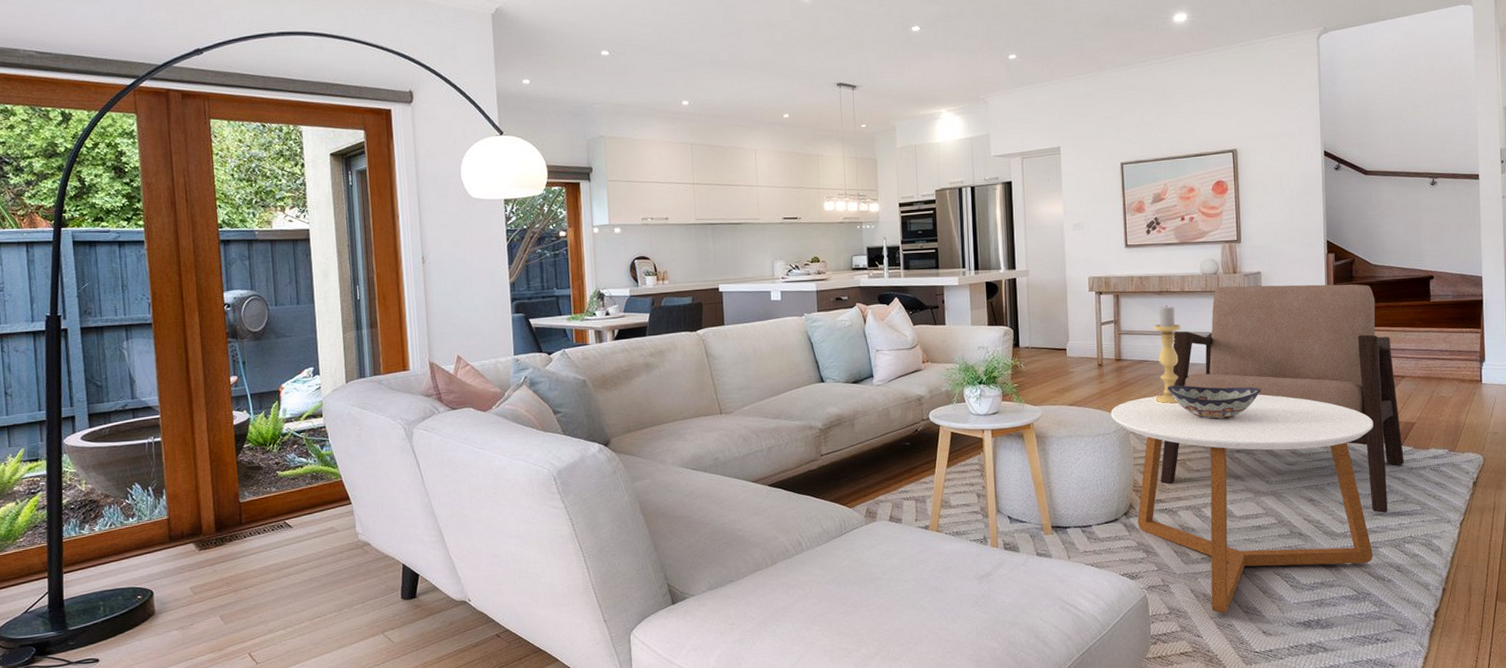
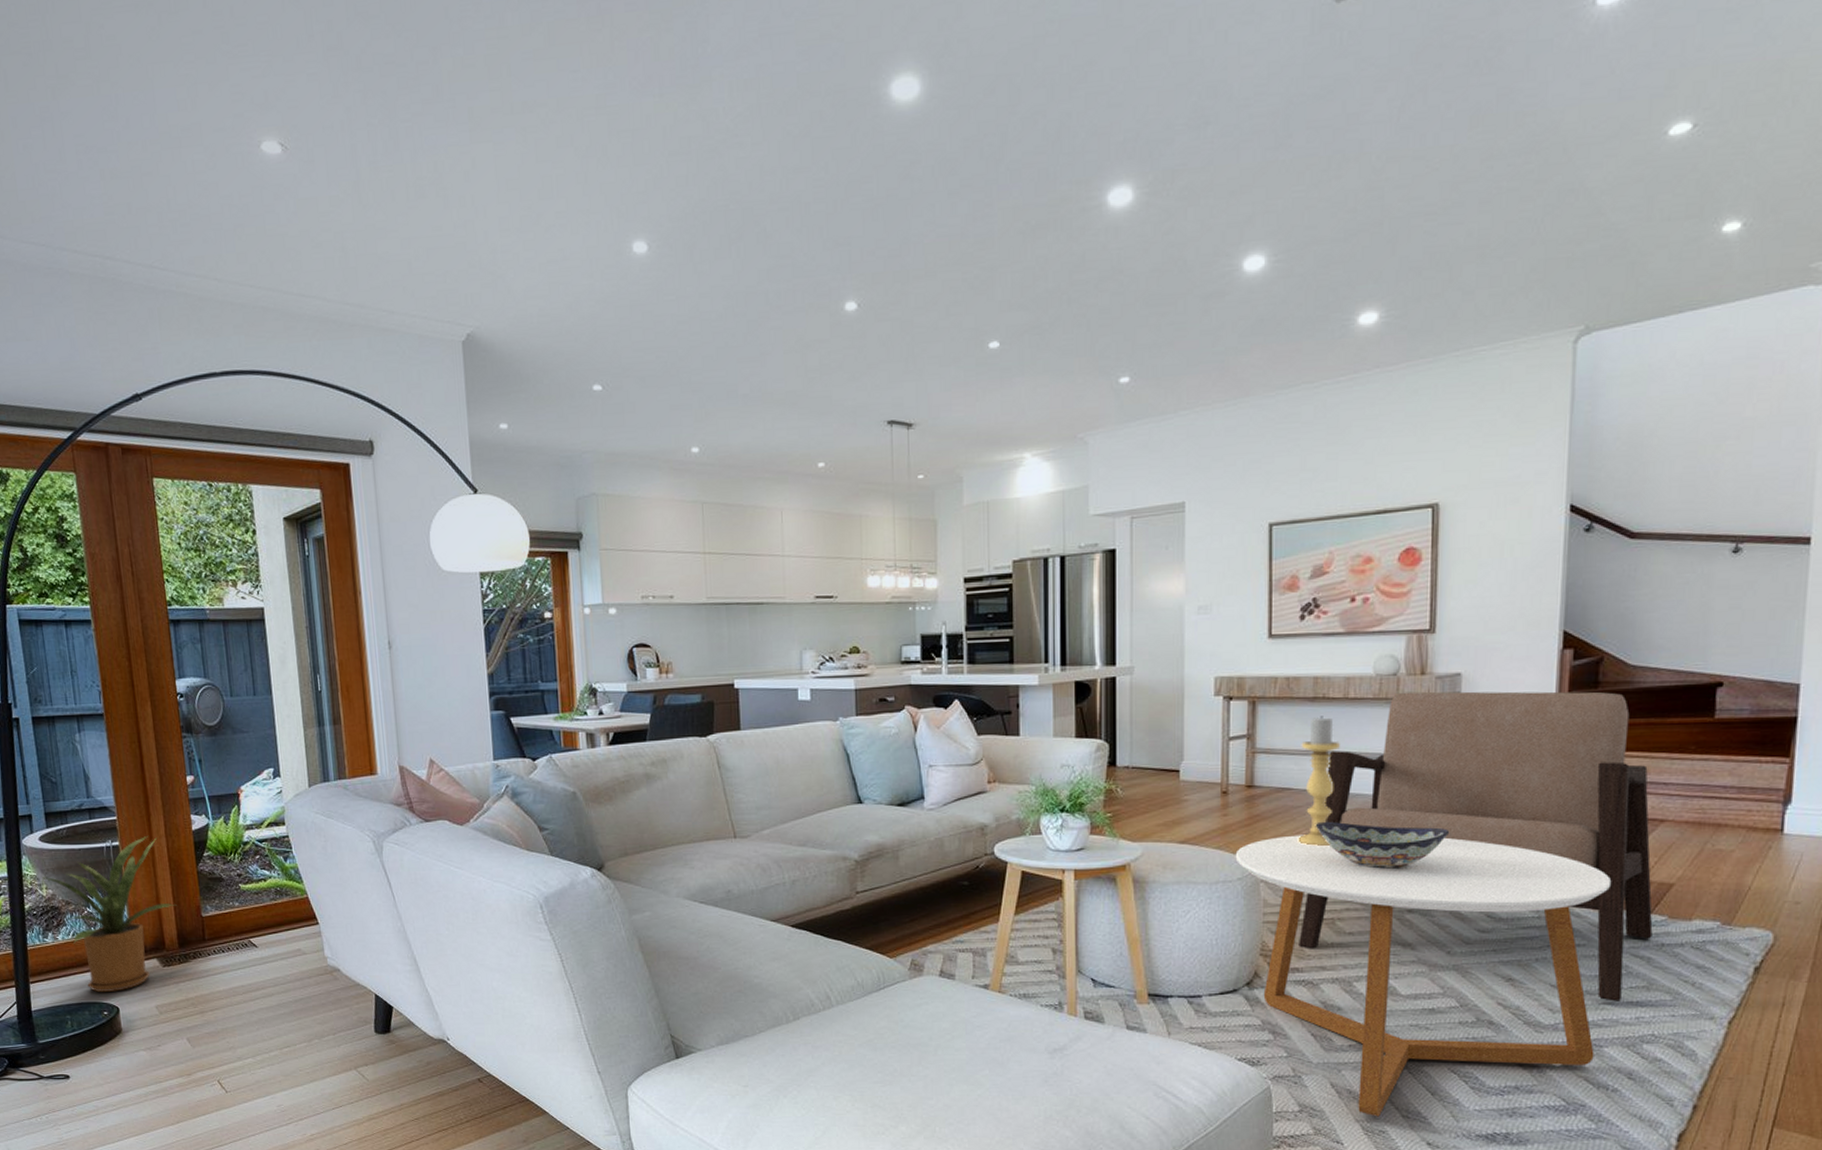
house plant: none [82,431,215,578] -> present [42,835,177,993]

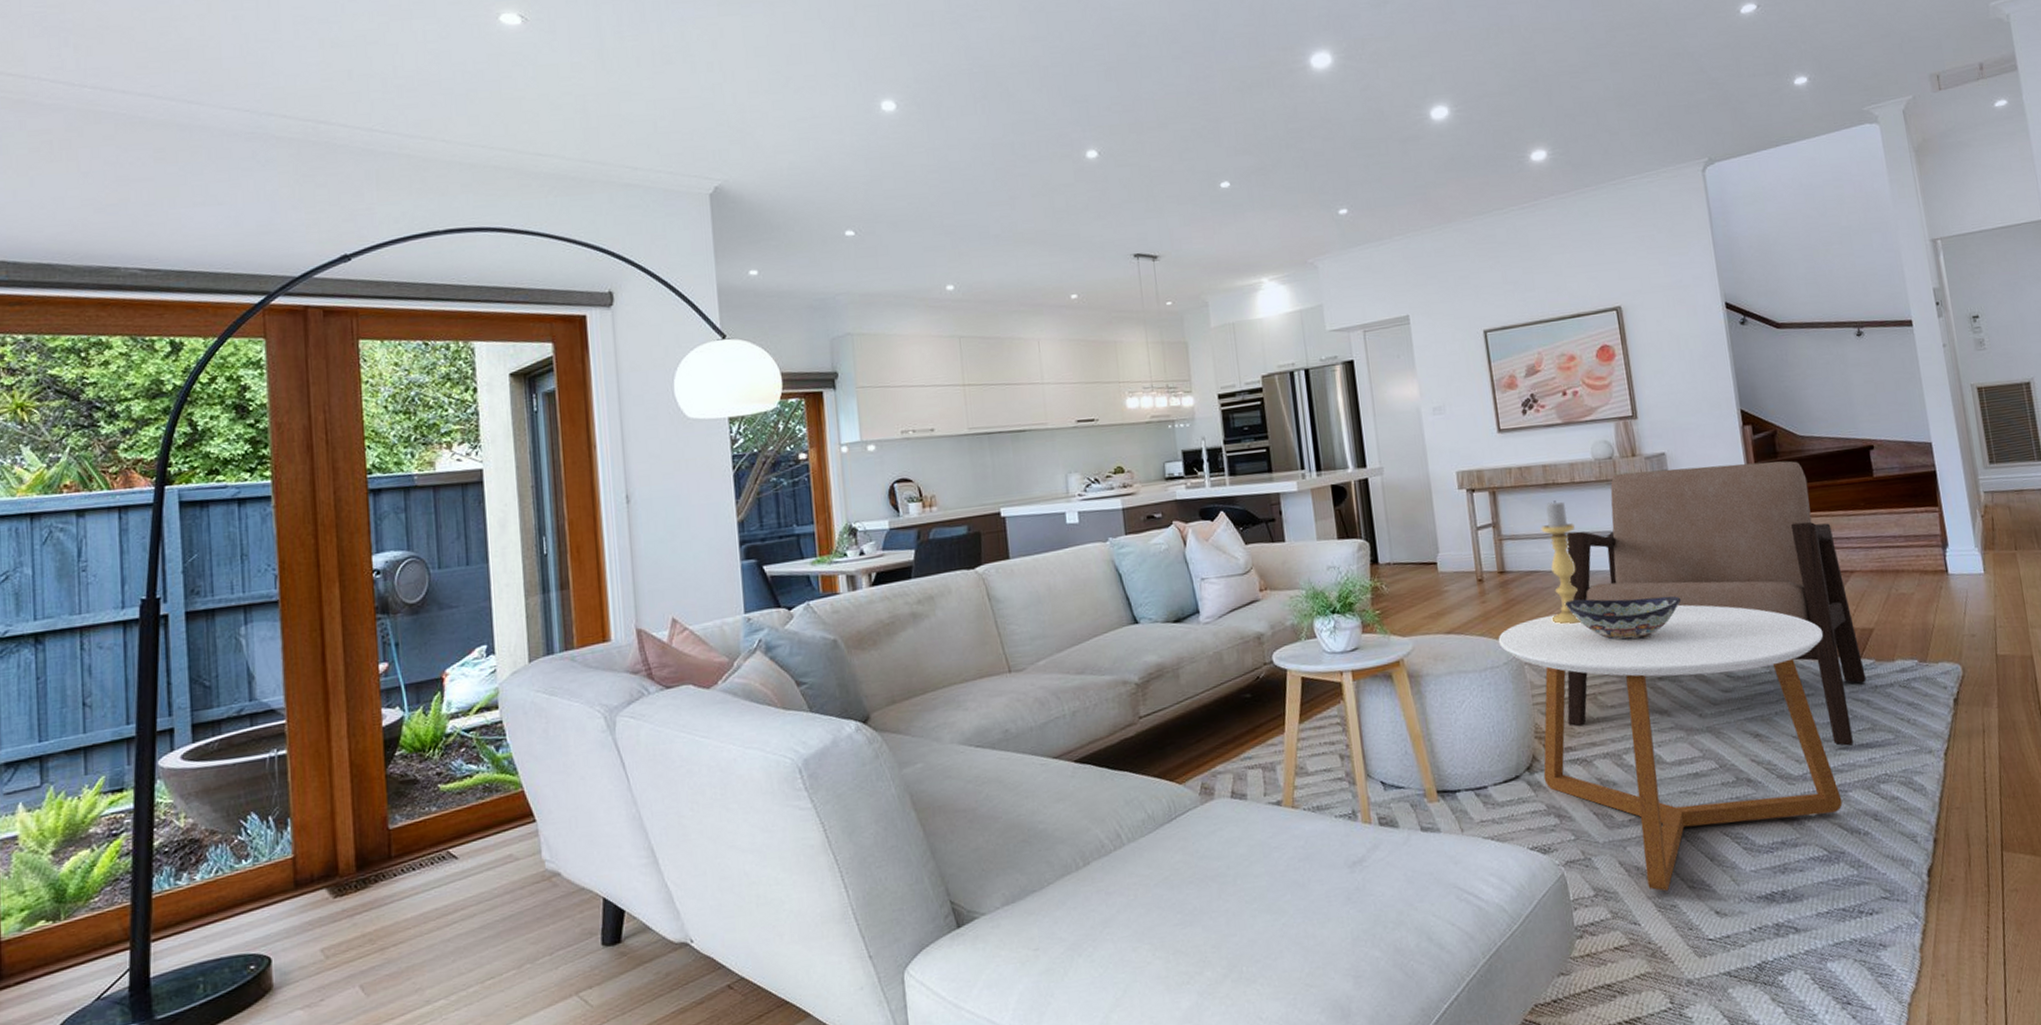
house plant: present [42,835,177,993] -> none [181,738,357,942]

